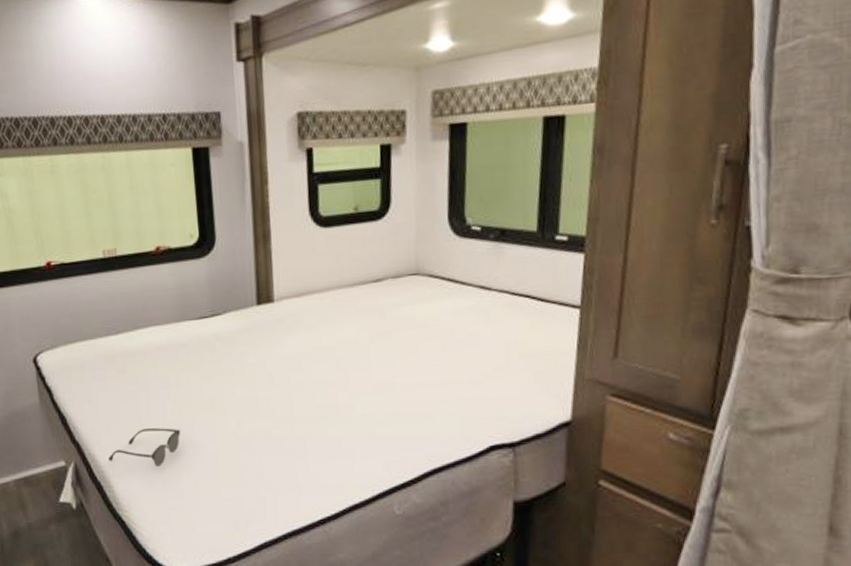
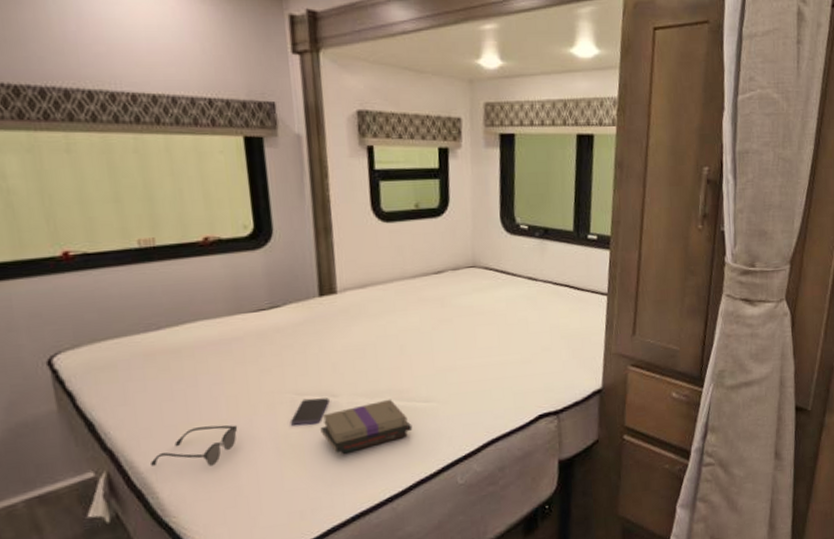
smartphone: none [227,408,265,435] -> present [290,397,329,426]
books: none [255,415,347,469] -> present [320,399,413,455]

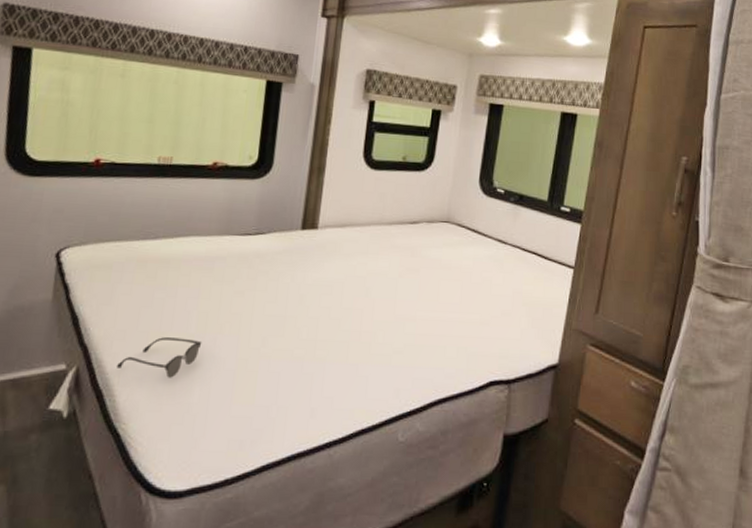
smartphone: present [290,397,329,426] -> none [250,325,291,353]
books: present [320,399,413,455] -> none [276,339,364,389]

